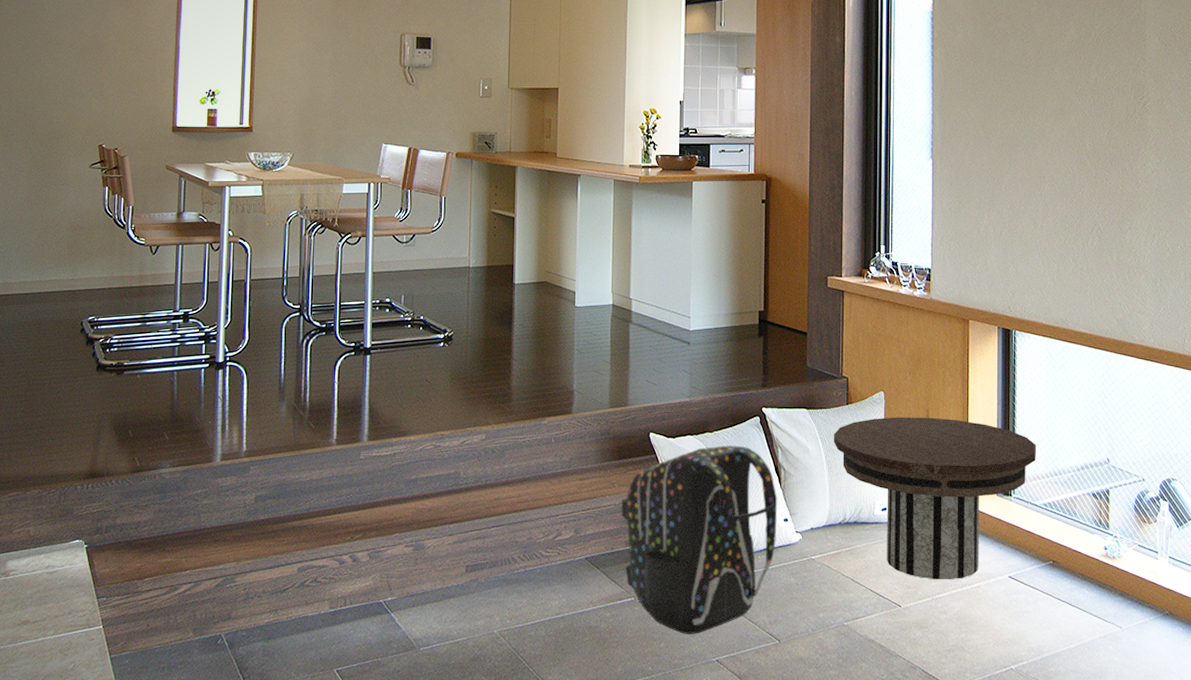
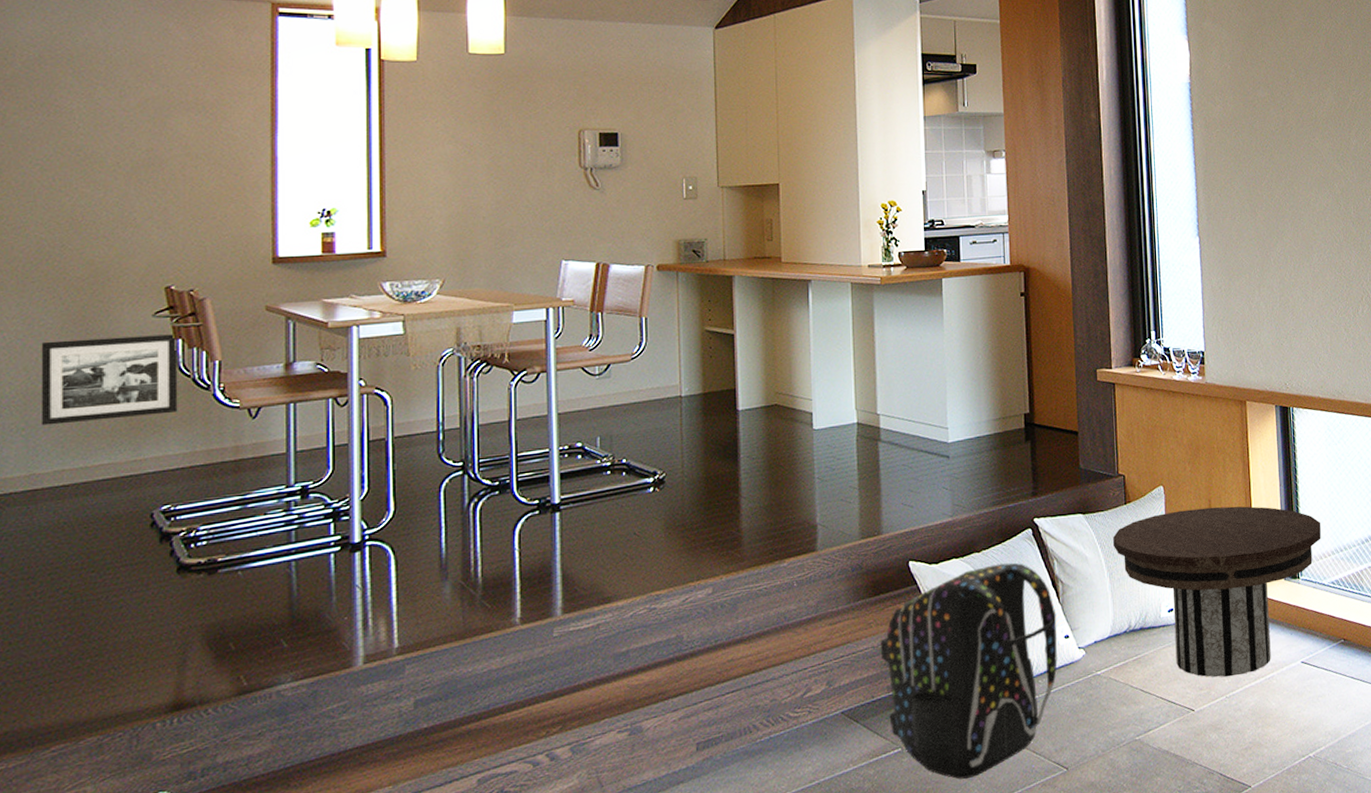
picture frame: none [13,181,105,246] -> present [41,334,178,426]

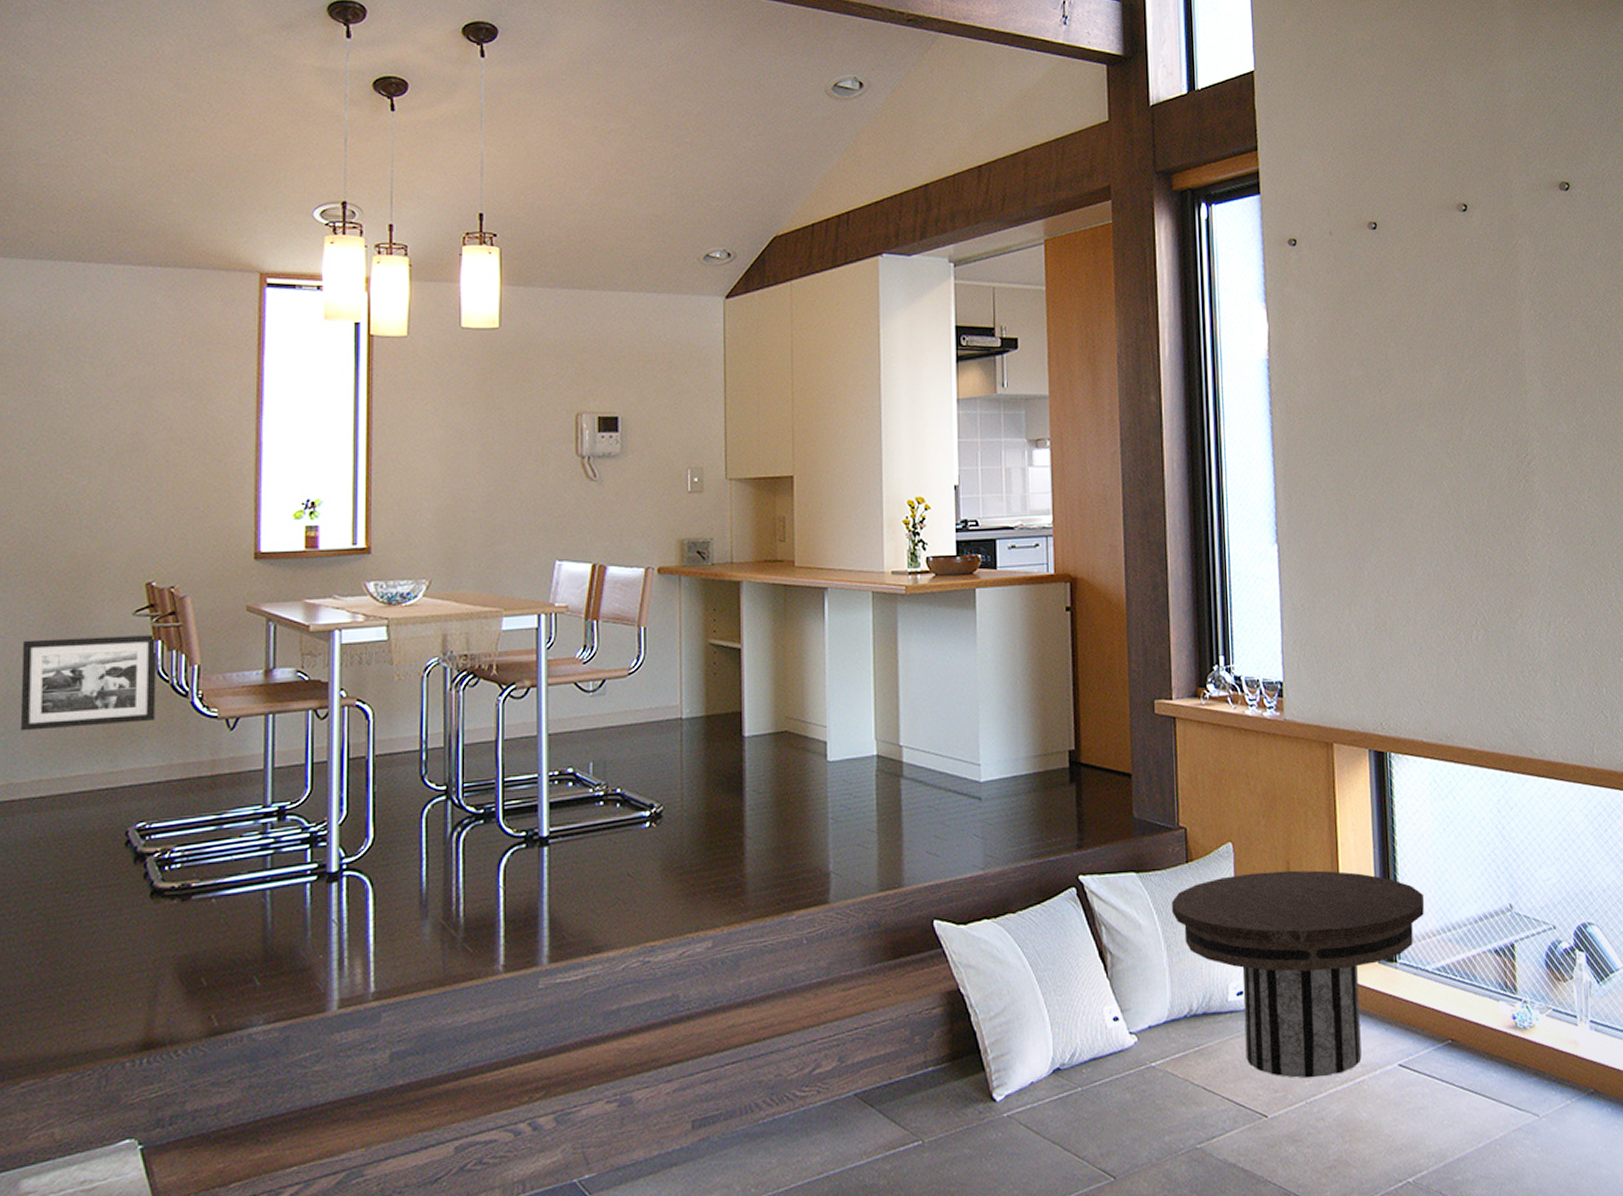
backpack: present [880,563,1058,780] -> none [899,927,1105,1183]

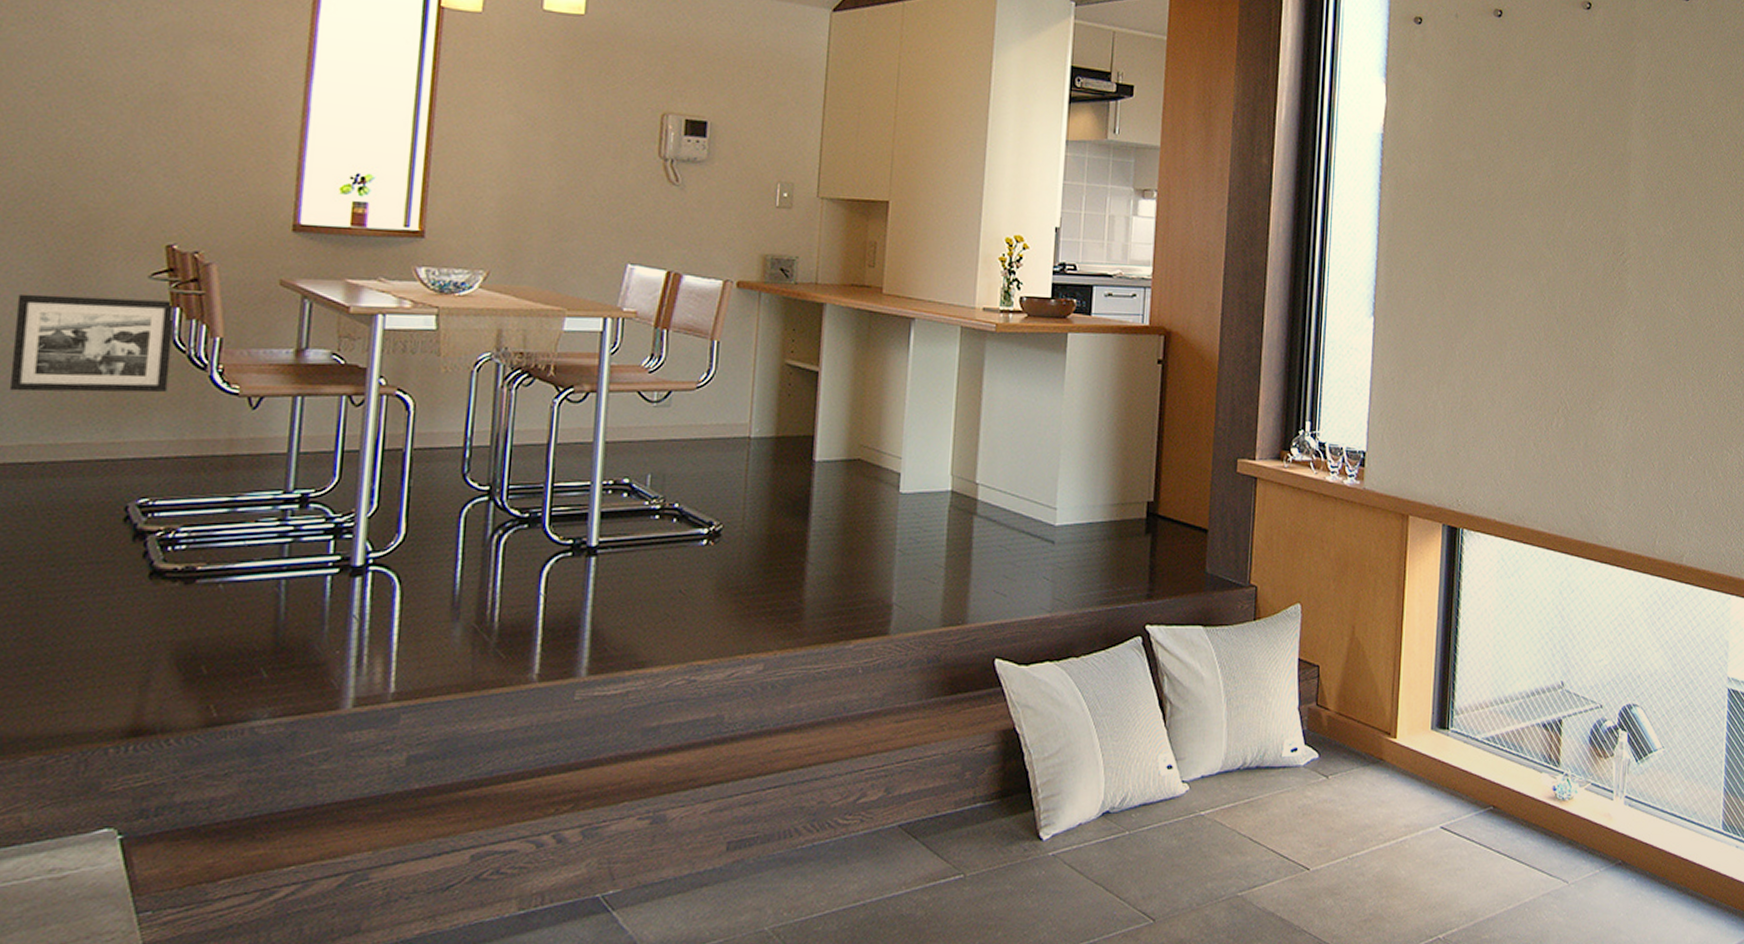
side table: present [1172,870,1425,1078] -> none [1235,635,1482,835]

